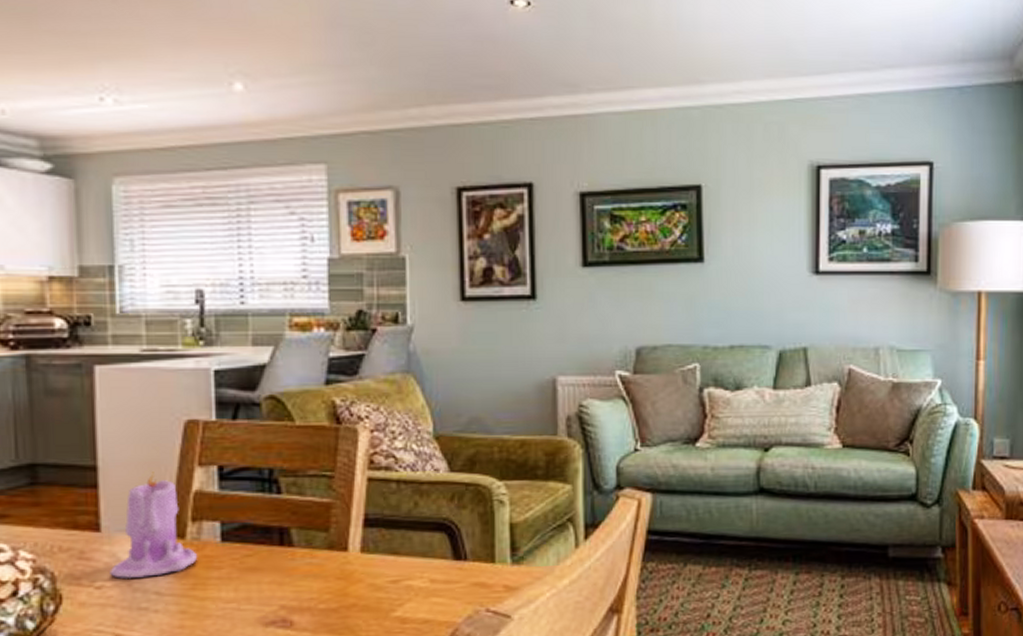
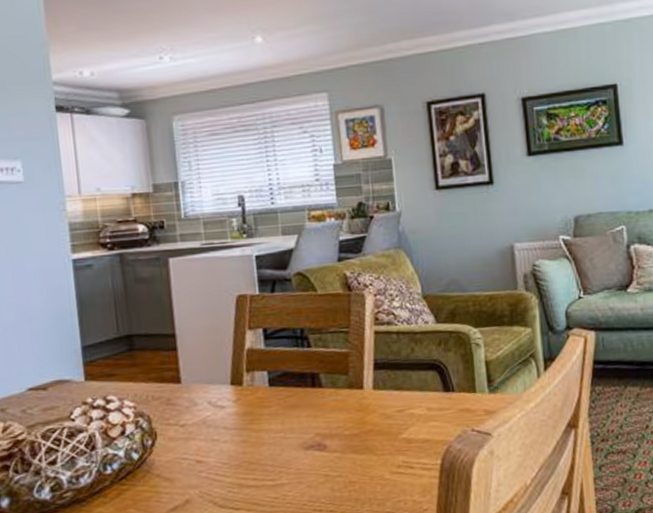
candle: present [109,472,197,579] -> none [189,336,252,418]

